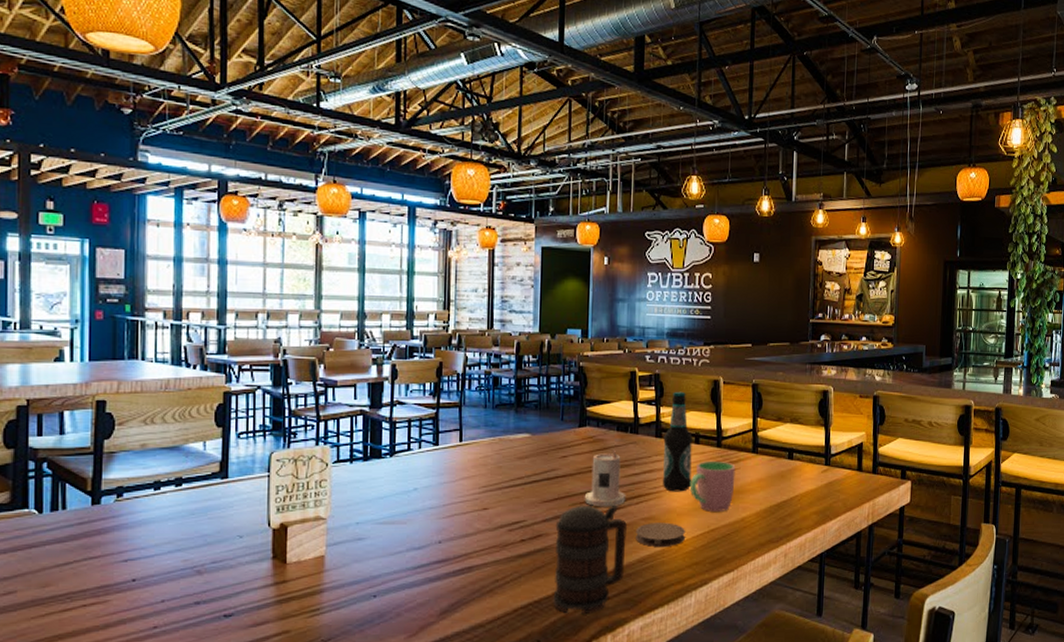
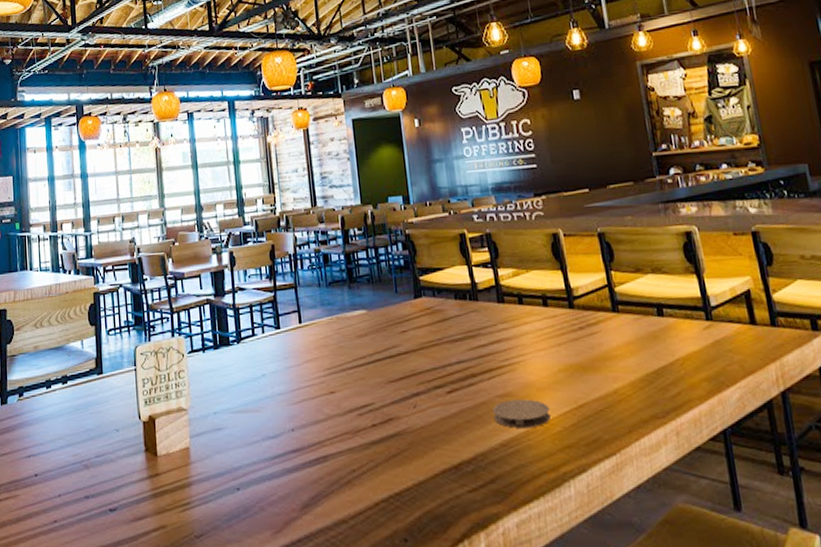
beer mug: present [553,504,628,614] -> none [405,381,488,508]
candle: present [584,451,626,507] -> none [431,321,477,385]
bottle: present [662,391,693,492] -> none [506,249,547,364]
cup: present [689,462,736,512] -> none [545,324,599,384]

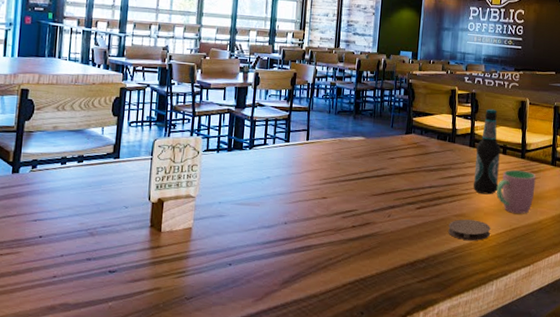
bottle: none [506,249,547,364] -> present [473,108,501,195]
cup: none [545,324,599,384] -> present [496,170,536,214]

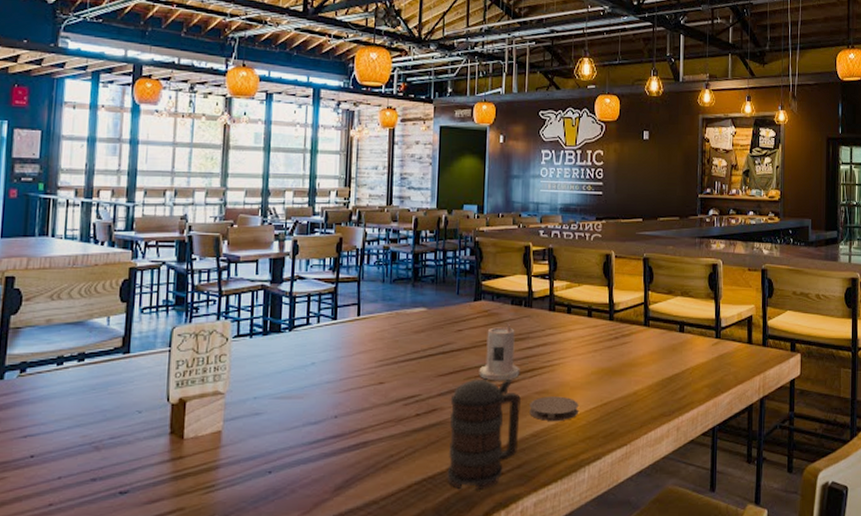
beer mug: none [376,200,442,293] -> present [447,378,522,490]
candle: none [406,156,442,203] -> present [478,324,520,381]
bottle: present [473,108,501,195] -> none [555,265,585,366]
cup: present [496,170,536,214] -> none [582,335,628,385]

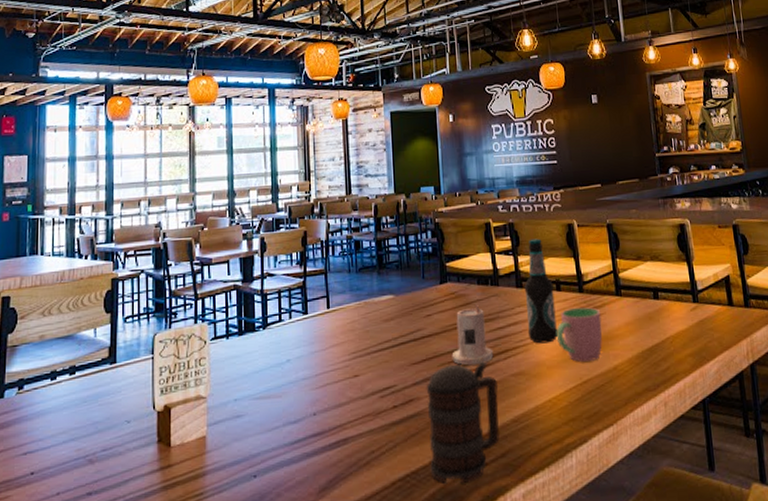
coaster: present [529,396,578,421] -> none [507,377,558,404]
bottle: none [555,265,585,366] -> present [524,238,558,344]
cup: none [582,335,628,385] -> present [556,307,603,362]

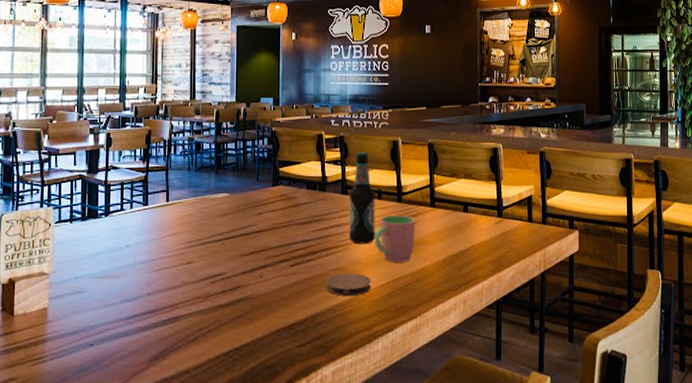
beer mug: present [426,361,500,483] -> none [252,257,319,360]
candle: present [451,305,494,366] -> none [278,207,317,260]
coaster: none [507,377,558,404] -> present [326,273,371,296]

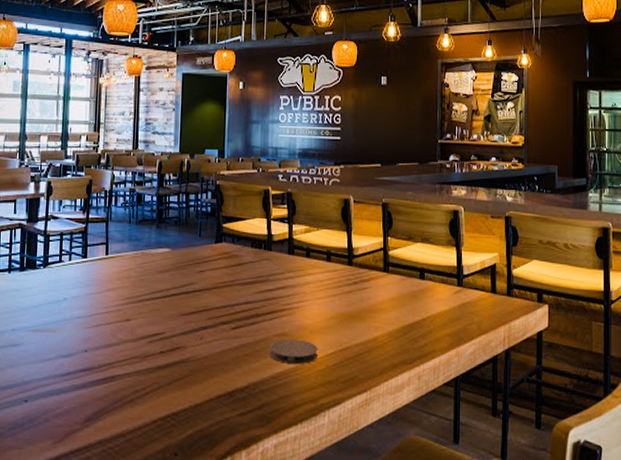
bottle: present [348,151,376,245] -> none [294,209,324,309]
cup: present [374,215,415,262] -> none [321,279,367,330]

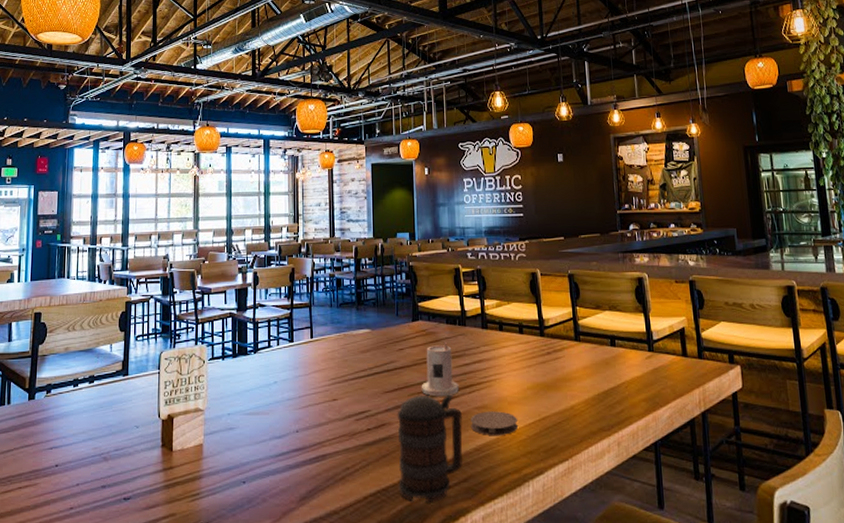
beer mug: none [190,319,262,428] -> present [397,394,463,502]
candle: none [220,267,260,322] -> present [421,343,460,397]

